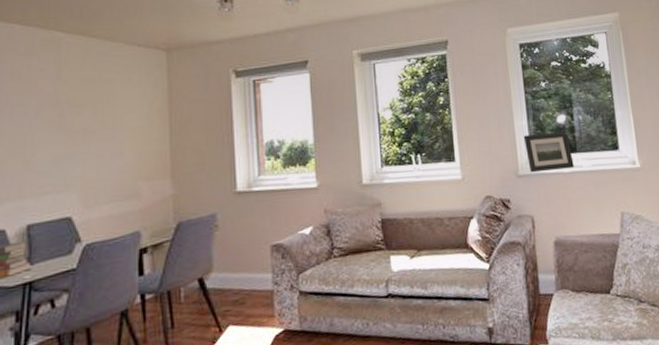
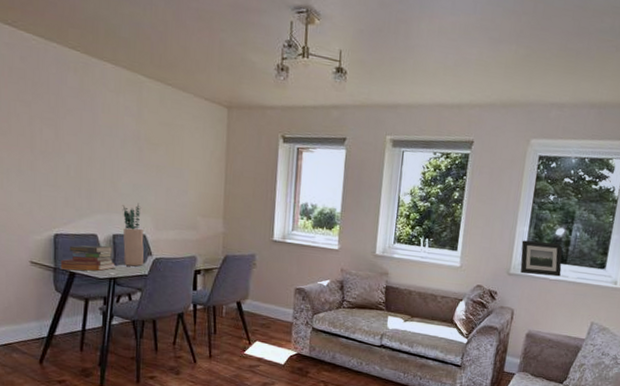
vase: none [39,179,71,262] -> present [122,203,145,267]

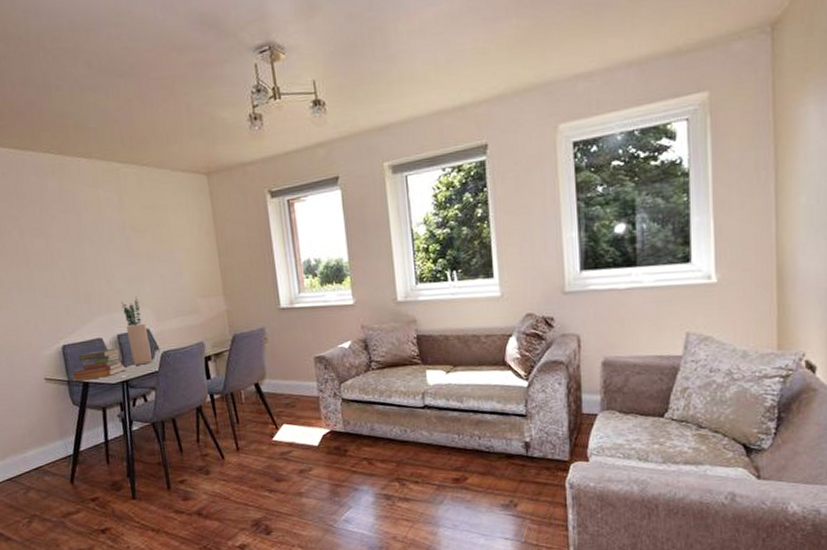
picture frame: present [520,240,563,277] -> none [572,242,632,290]

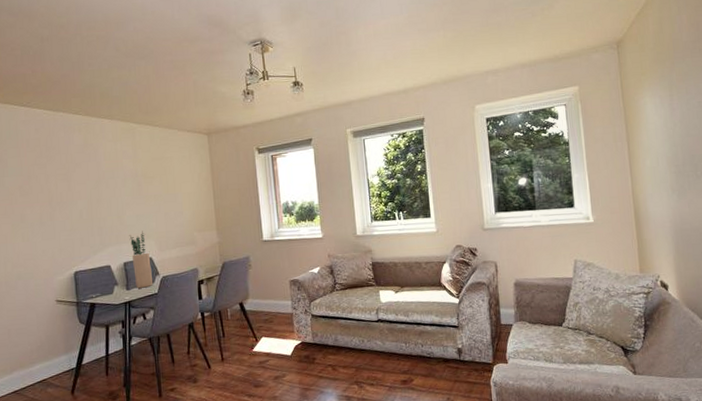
books: present [72,347,126,381] -> none [81,273,129,302]

